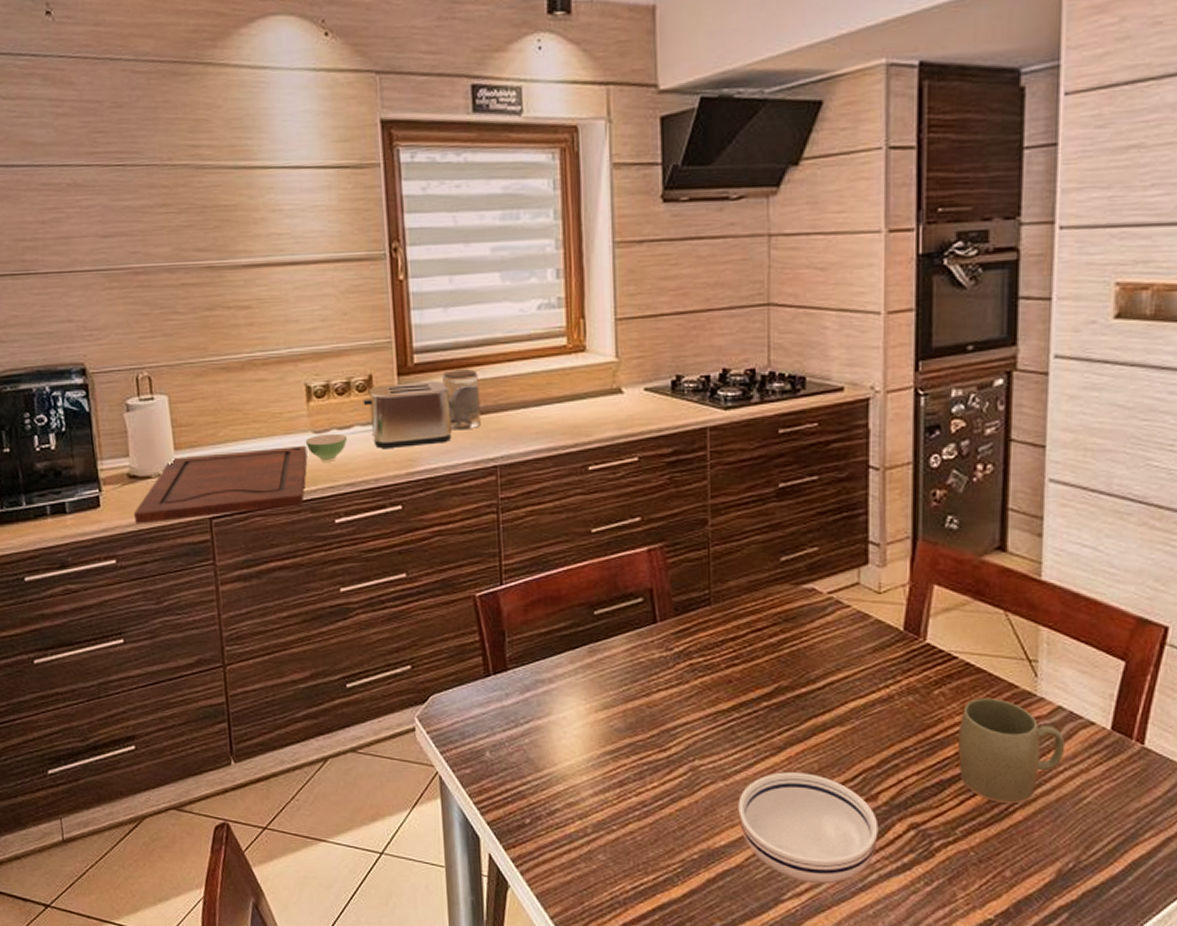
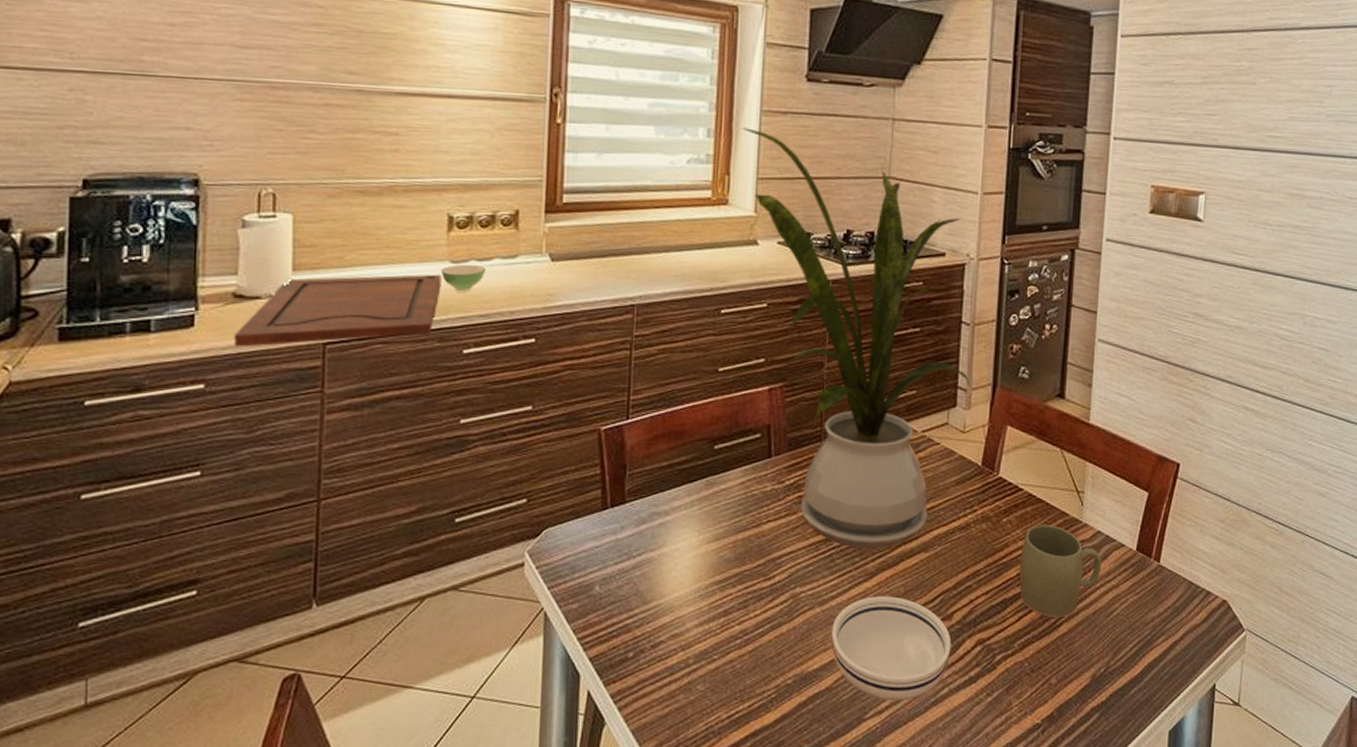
toaster: present [363,380,452,449] -> none [506,220,596,283]
jar: present [442,370,481,430] -> none [590,212,625,269]
house plant: none [594,263,883,722] -> present [742,128,970,550]

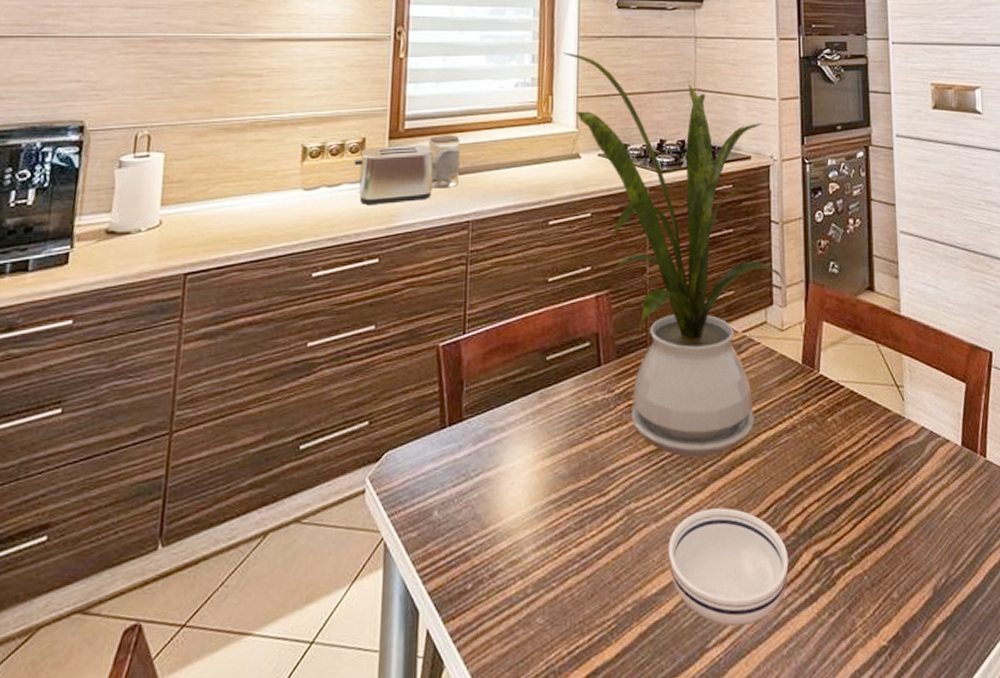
cutting board: present [235,274,442,347] -> none [103,201,295,282]
bowl: present [440,264,487,293] -> none [294,190,336,219]
toaster: none [506,220,596,283] -> present [354,144,434,206]
jar: none [590,212,625,269] -> present [429,135,460,189]
mug: present [1019,525,1102,619] -> none [848,422,930,524]

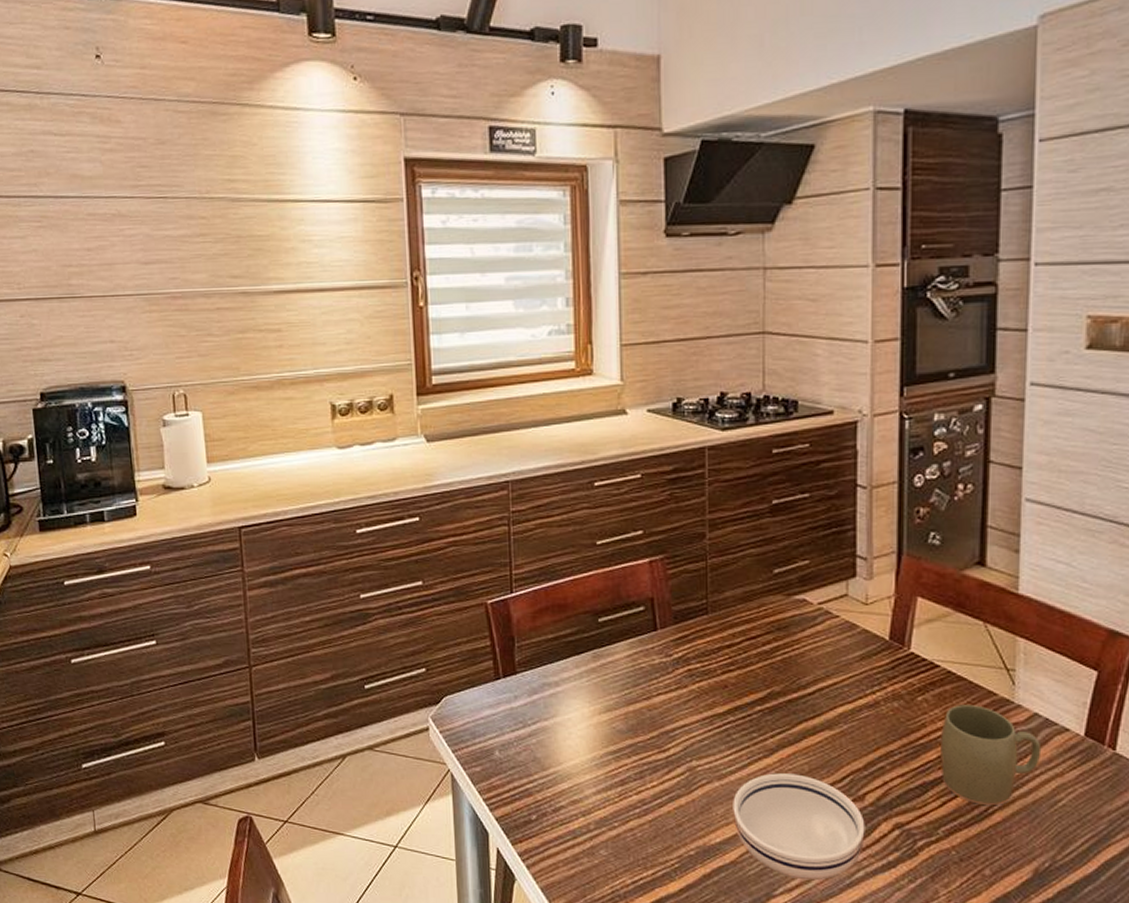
toaster: present [354,144,434,206] -> none [384,400,467,465]
jar: present [429,135,460,189] -> none [459,391,494,447]
house plant: present [562,52,784,458] -> none [601,293,870,725]
mug: none [848,422,930,524] -> present [940,705,1042,806]

